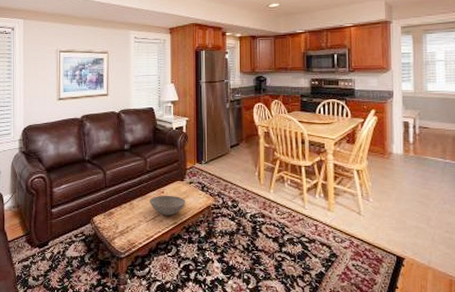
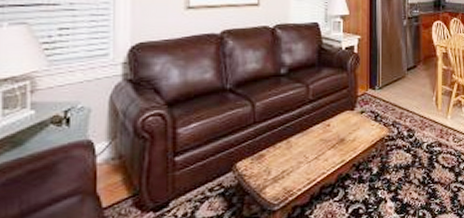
bowl: present [149,195,185,216] -> none [311,128,356,153]

